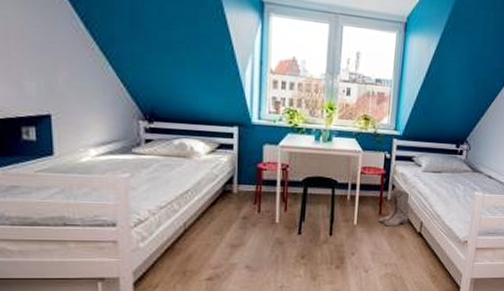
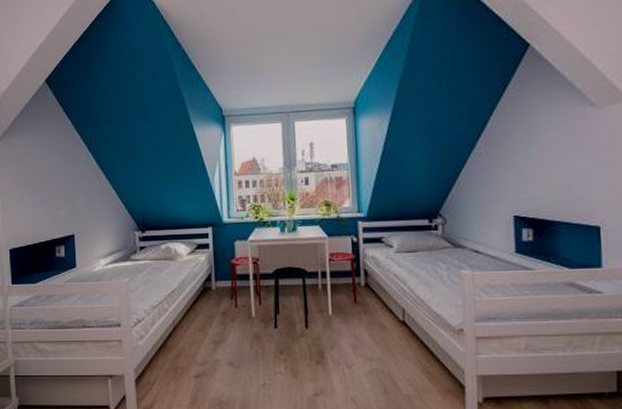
boots: present [378,188,411,227] -> none [354,272,388,316]

